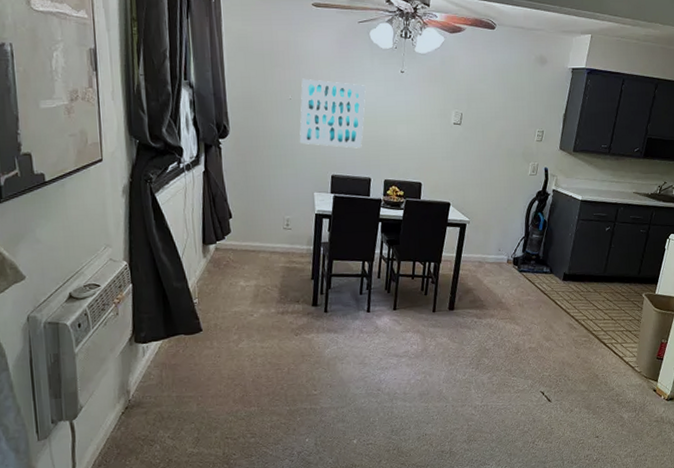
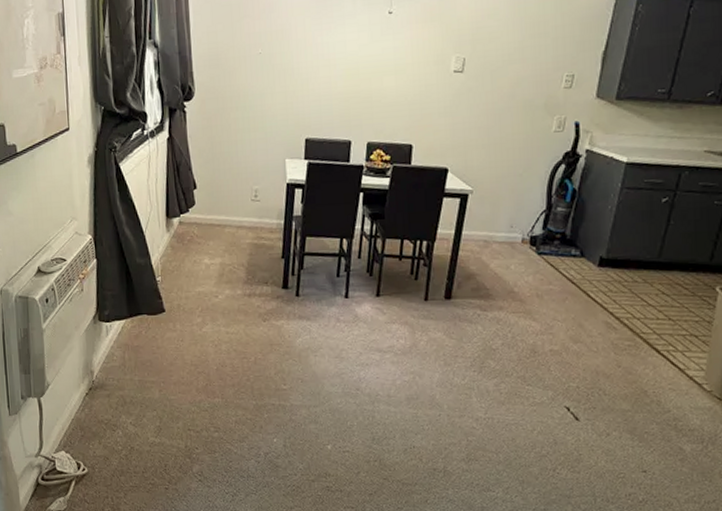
wall art: present [299,78,366,149] -> none [269,28,346,107]

